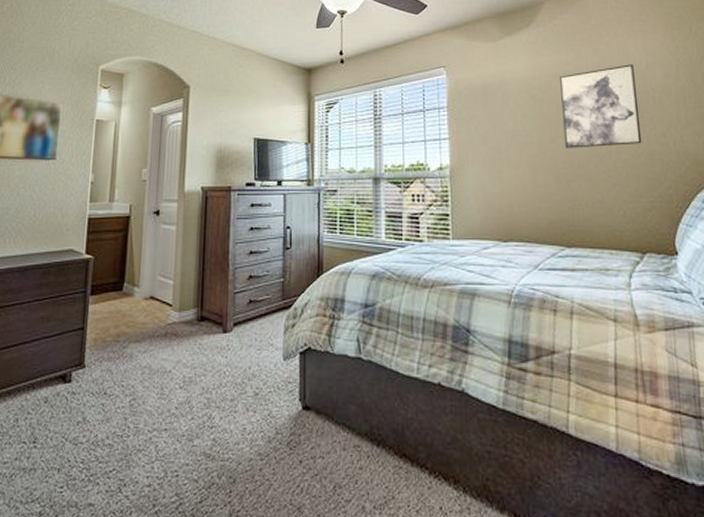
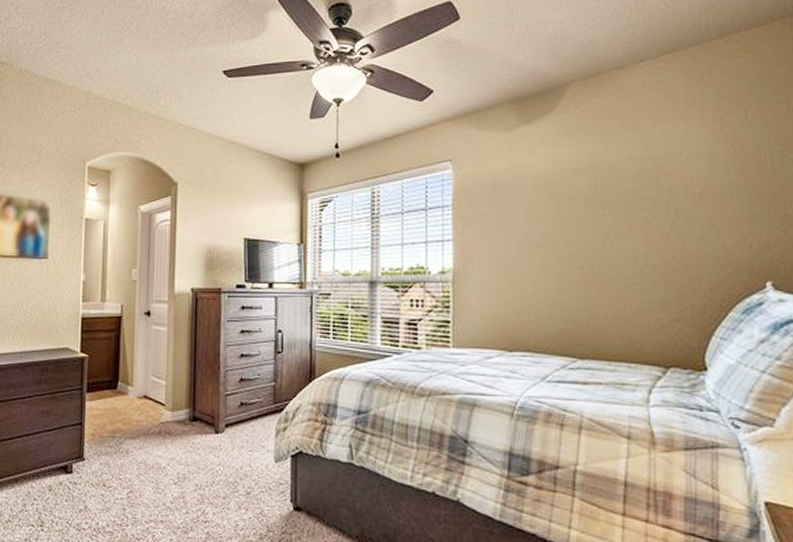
wall art: present [560,64,642,148] -> none [583,156,675,252]

